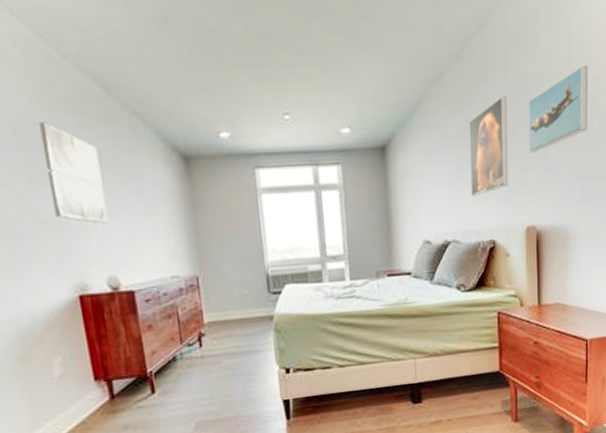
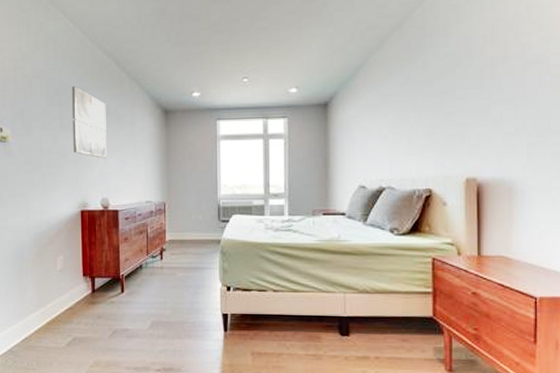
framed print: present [468,95,509,196] -> none [408,58,448,148]
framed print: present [528,65,588,153] -> none [470,27,538,110]

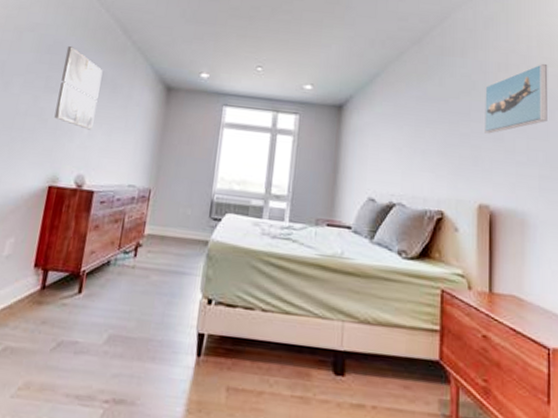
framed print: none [470,27,538,110] -> present [484,63,548,134]

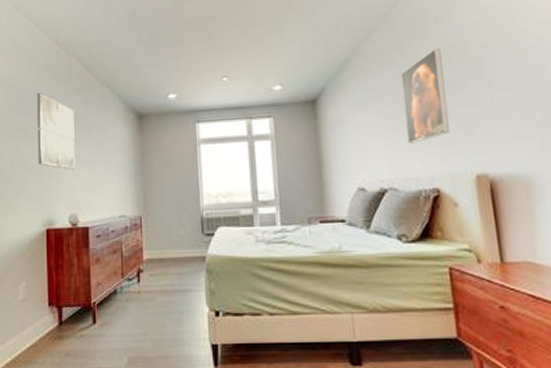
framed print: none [422,79,463,165] -> present [400,47,451,144]
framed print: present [484,63,548,134] -> none [465,12,541,100]

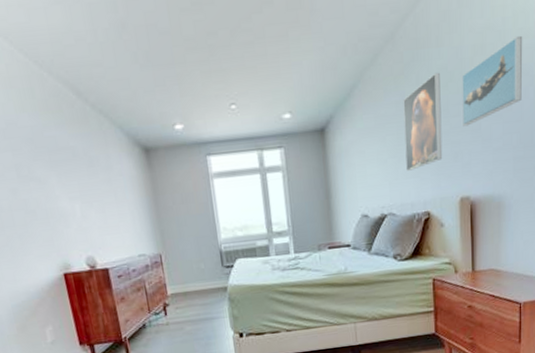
wall art: present [36,93,75,170] -> none [22,125,84,212]
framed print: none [465,12,541,100] -> present [462,35,523,127]

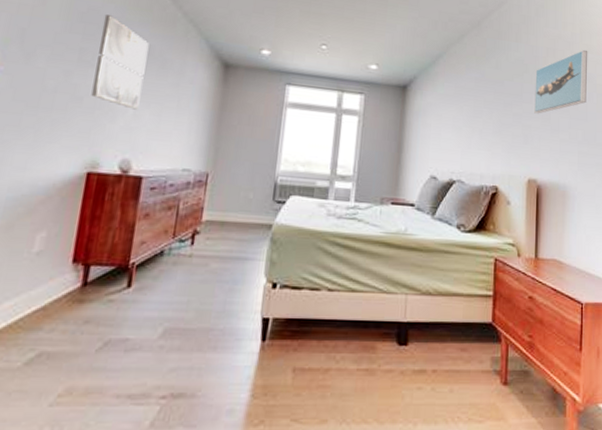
wall art: none [22,125,84,212] -> present [91,15,150,110]
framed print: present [403,72,443,171] -> none [479,62,517,143]

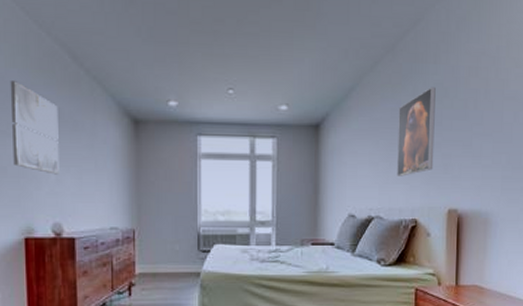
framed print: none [479,62,517,143] -> present [397,86,436,177]
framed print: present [534,49,588,114] -> none [455,64,515,141]

